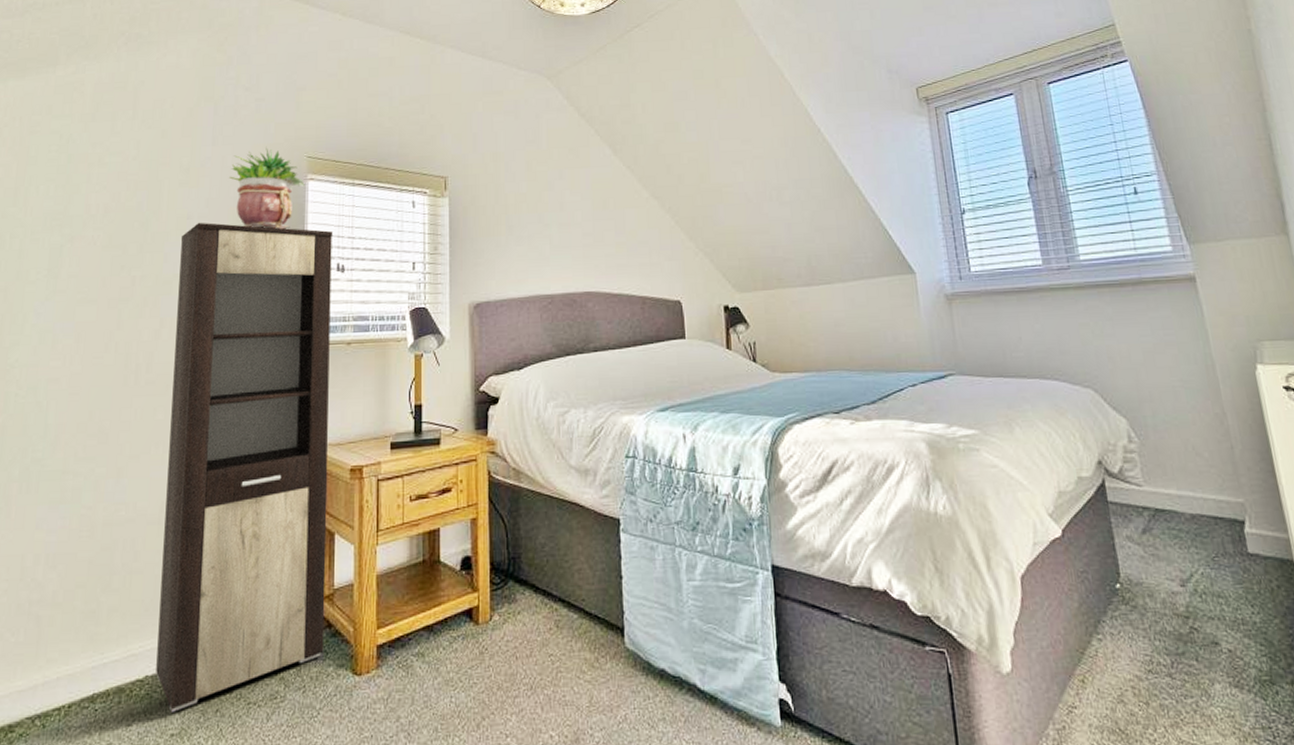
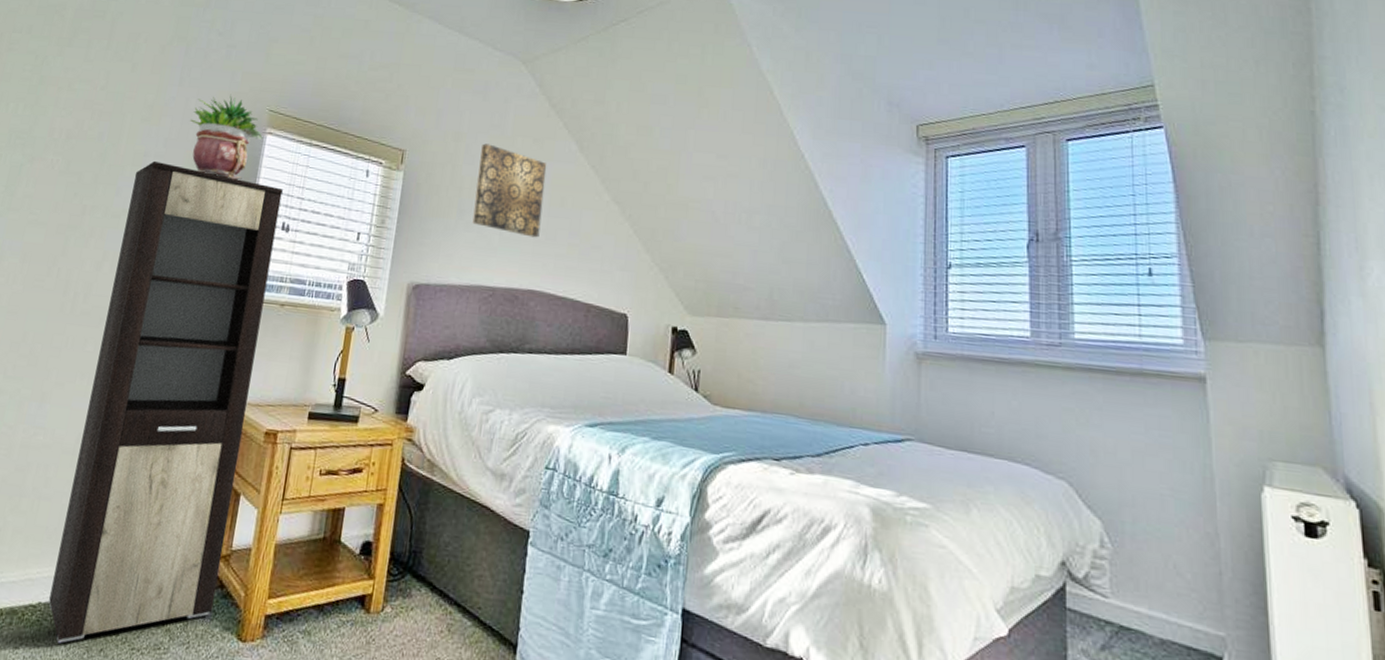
wall art: none [520,159,588,242] -> present [472,143,547,238]

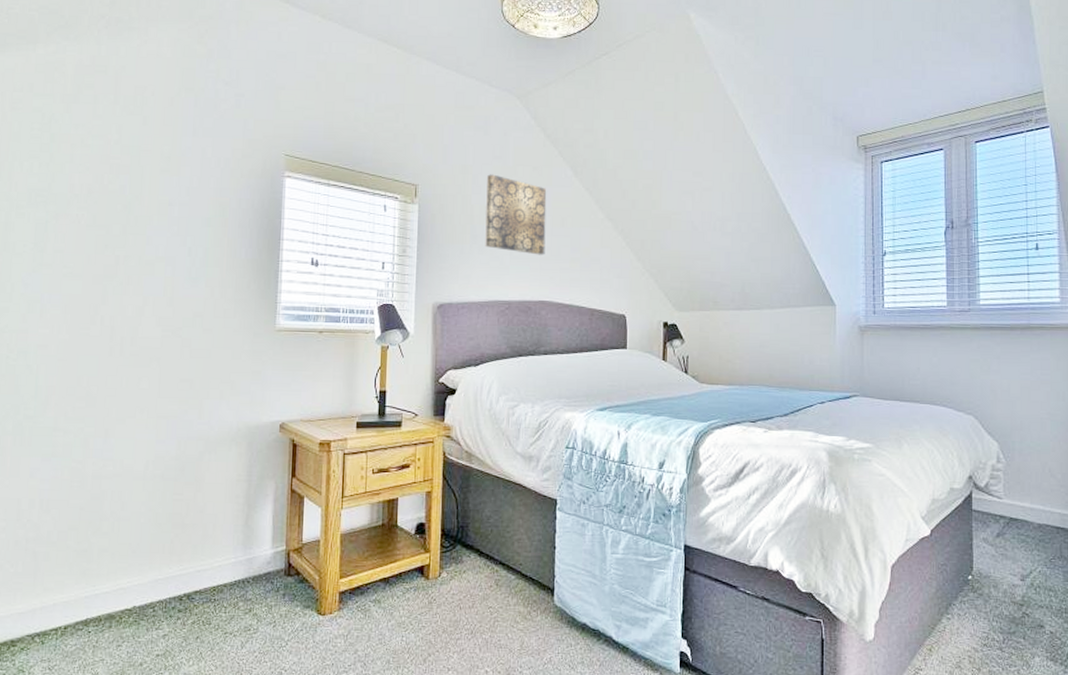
cabinet: present [49,160,283,643] -> none [143,209,308,637]
potted plant: present [190,95,263,180] -> none [209,142,282,223]

